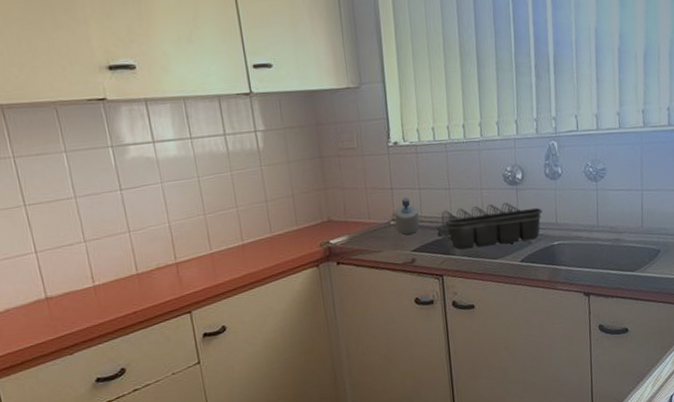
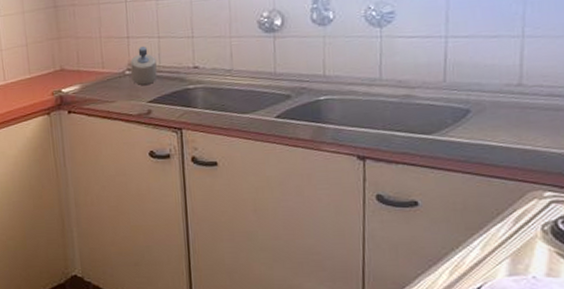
dish rack: present [435,202,543,250] -> none [175,51,306,103]

